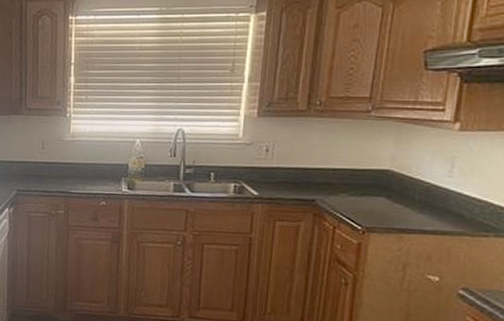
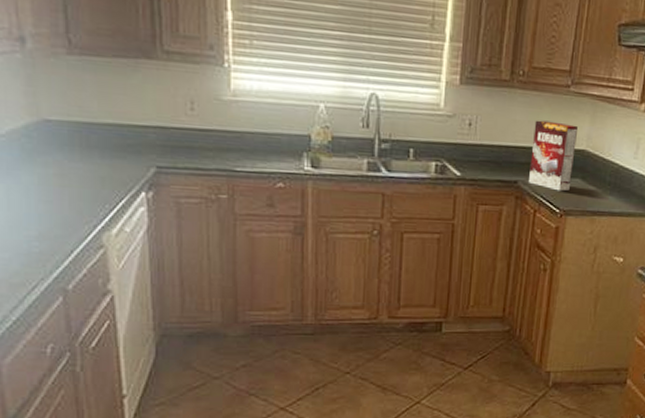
cereal box: none [327,144,380,209] -> present [529,120,577,192]

